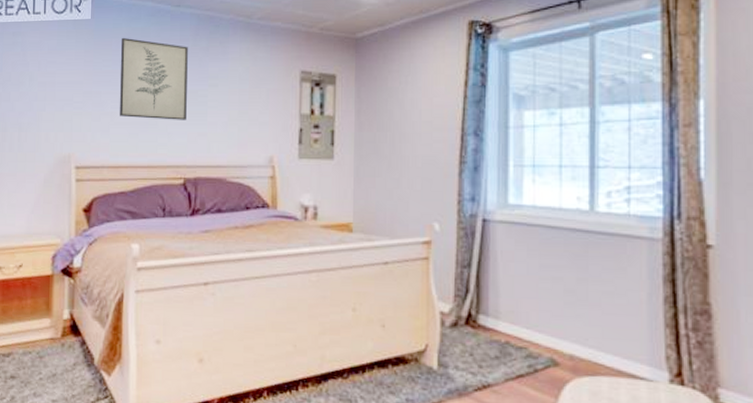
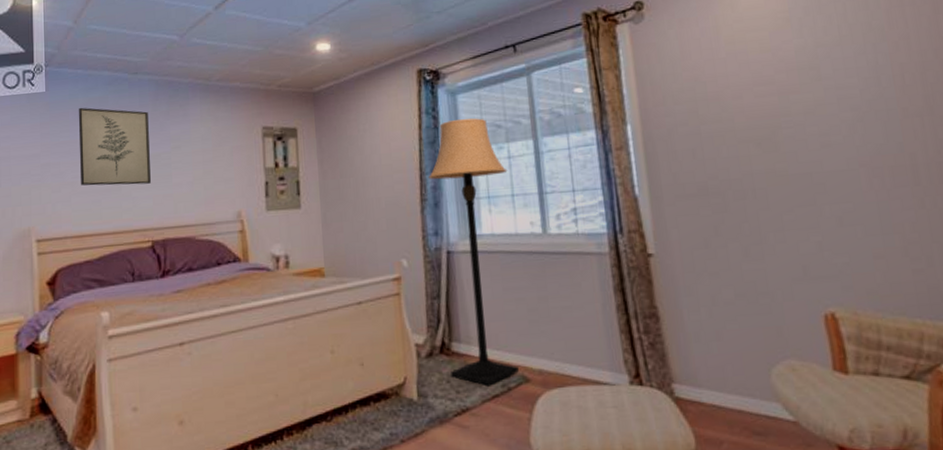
lamp: none [470,78,558,365] -> present [429,118,519,386]

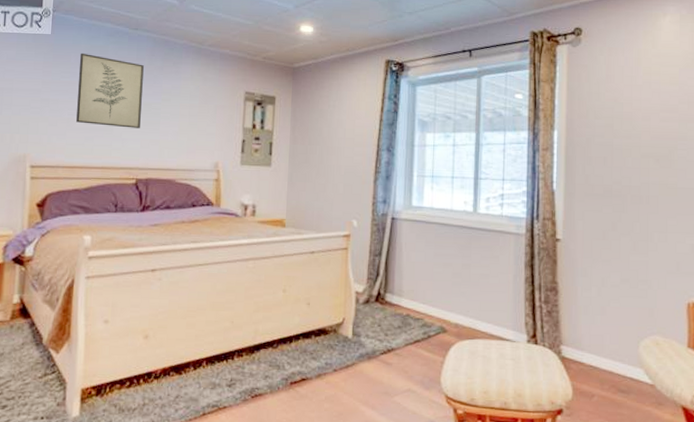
lamp: present [429,118,519,386] -> none [382,107,451,333]

